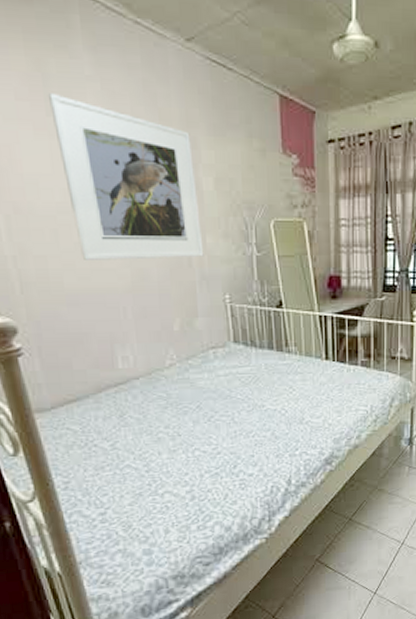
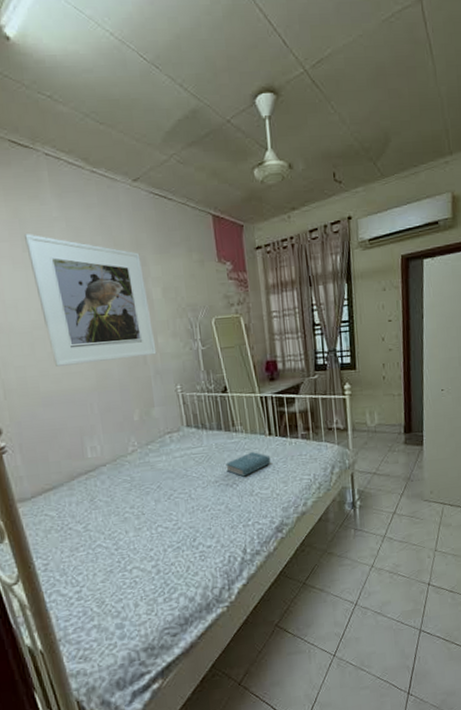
book: none [275,375,326,403] -> present [225,451,271,477]

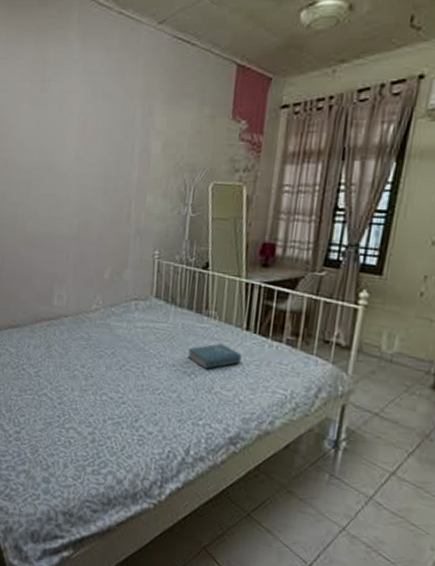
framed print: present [23,234,157,367] -> none [43,75,148,213]

